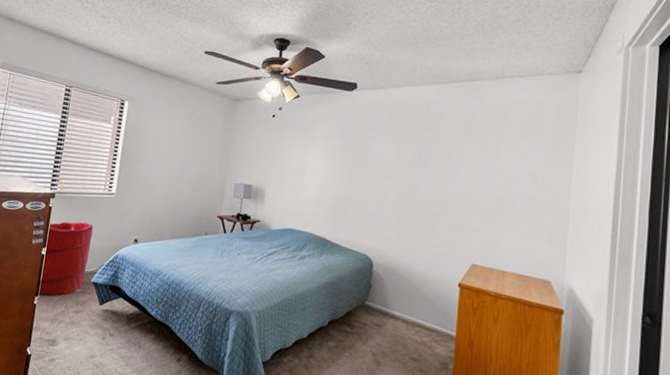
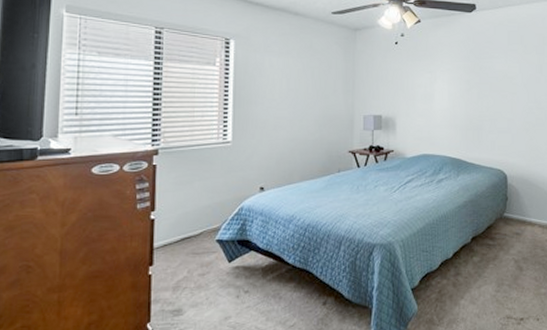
laundry hamper: present [39,221,94,297] -> none [154,178,211,264]

